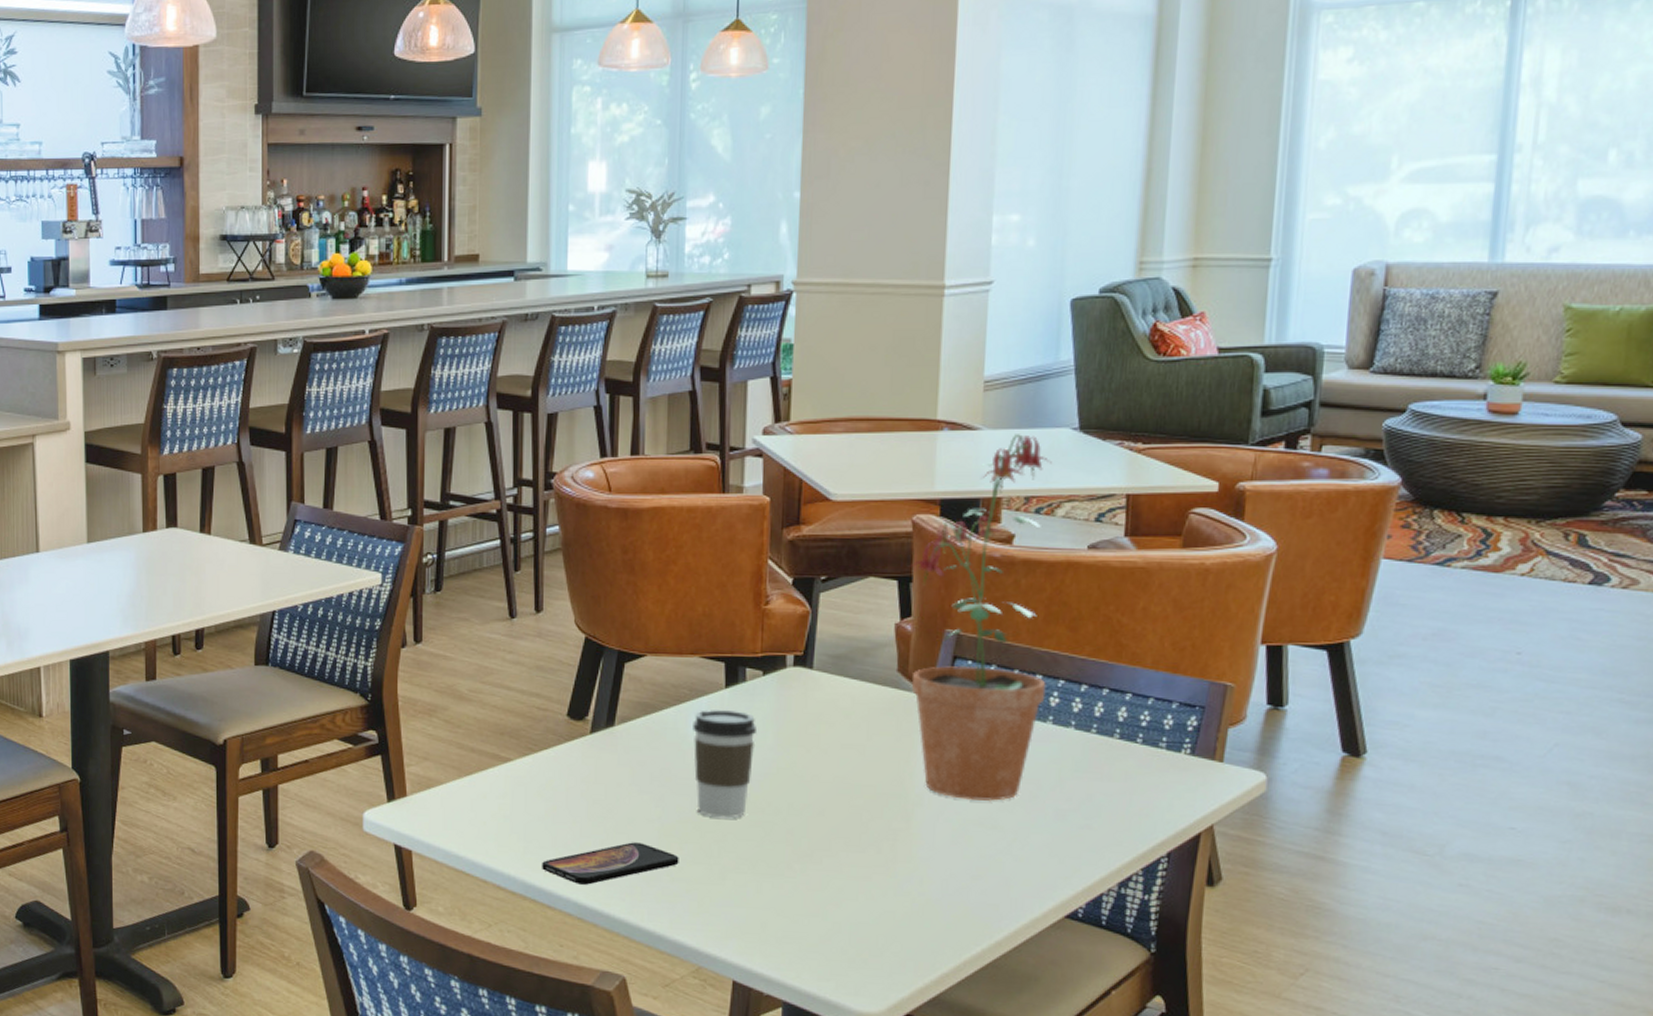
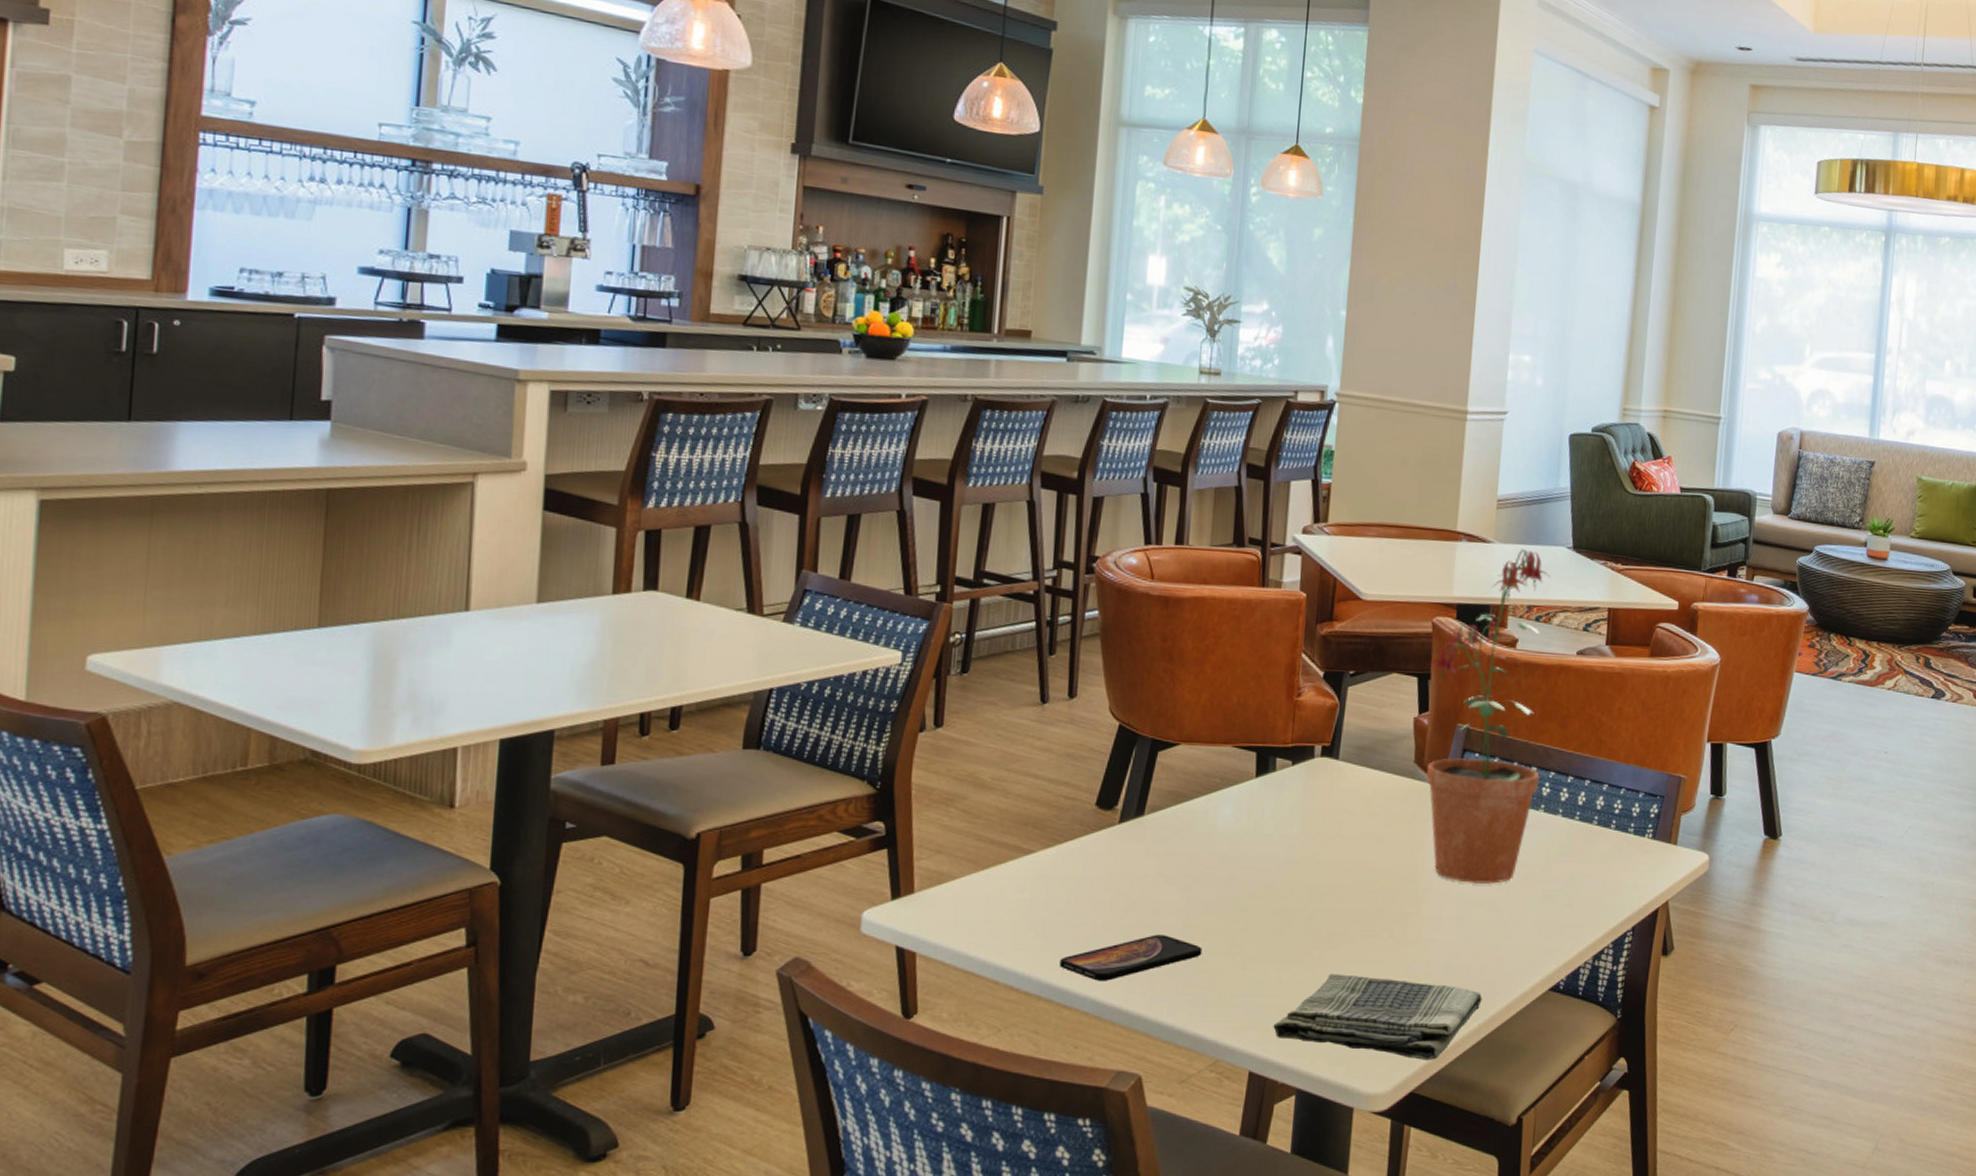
coffee cup: present [693,710,756,819] -> none [1221,799,1284,907]
dish towel: none [756,888,986,984] -> present [1273,974,1482,1061]

